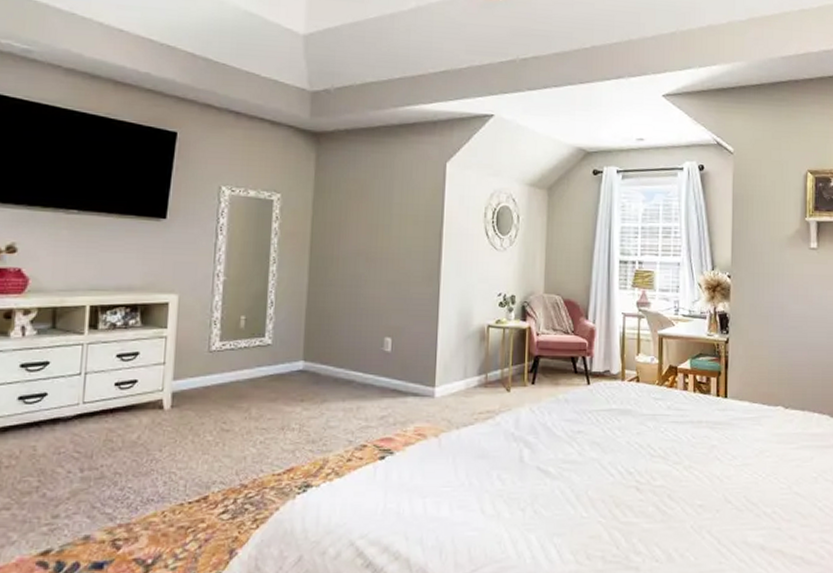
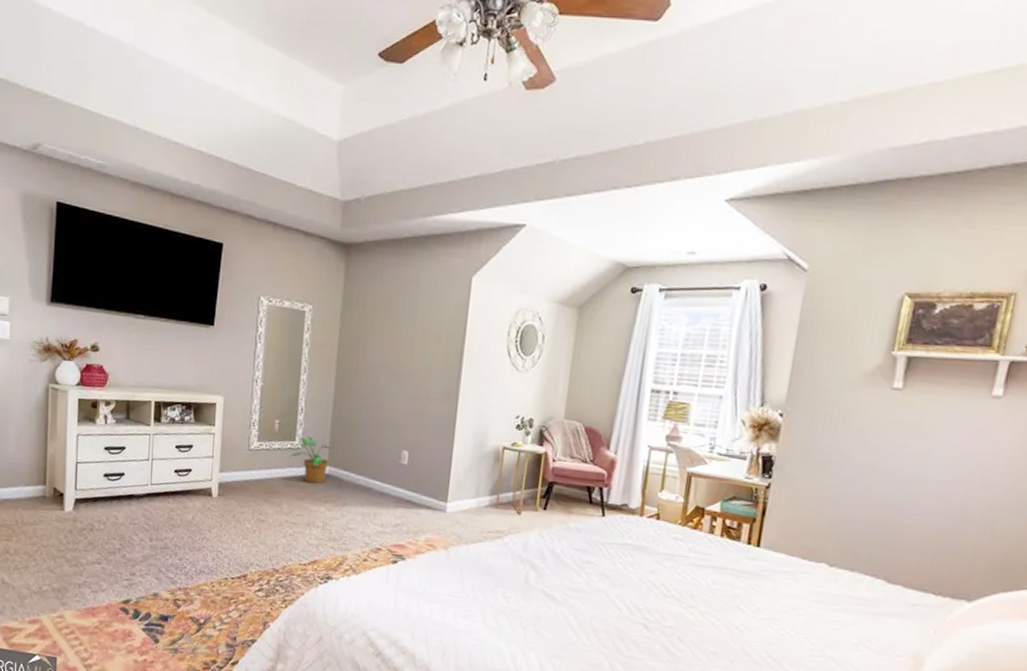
potted plant: none [258,331,308,382] -> present [289,436,333,484]

